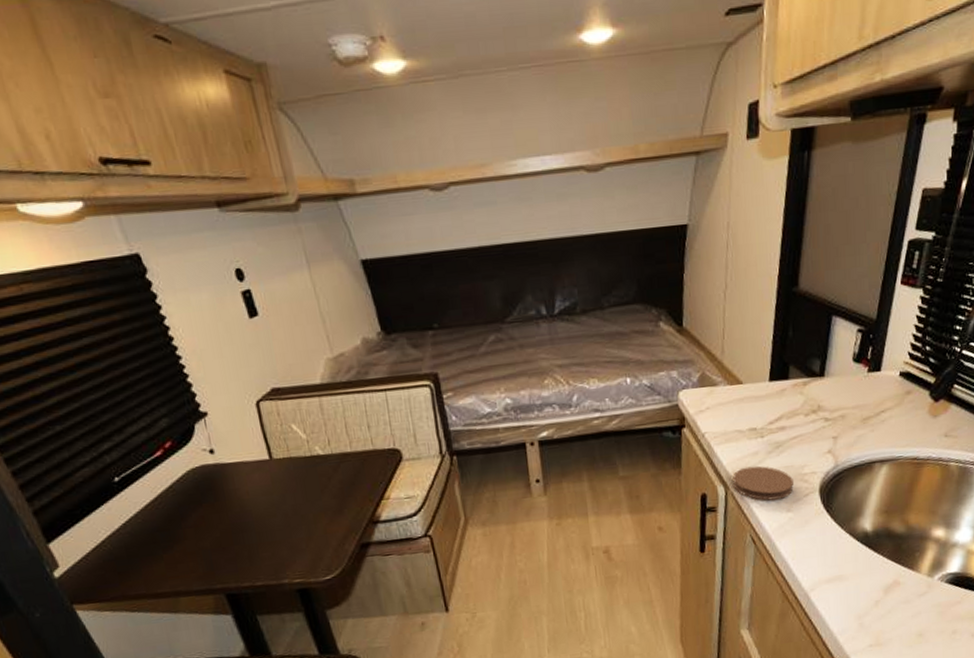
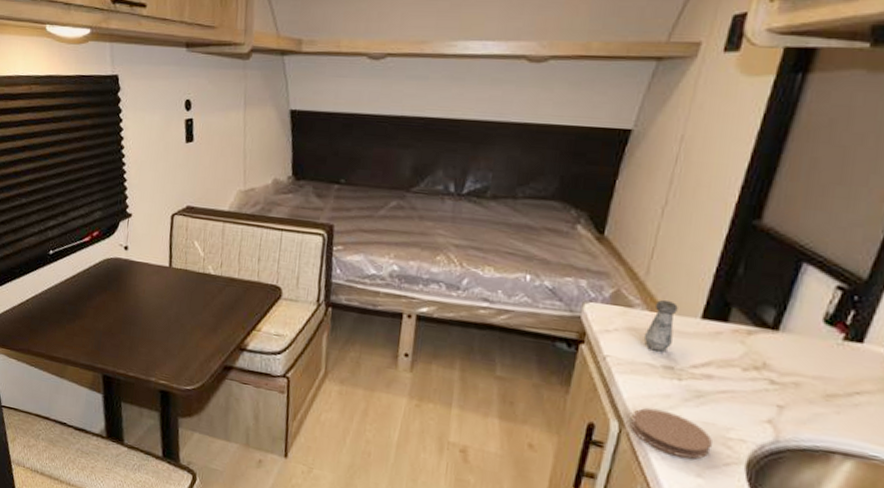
salt shaker: none [729,372,751,419] -> present [643,299,678,352]

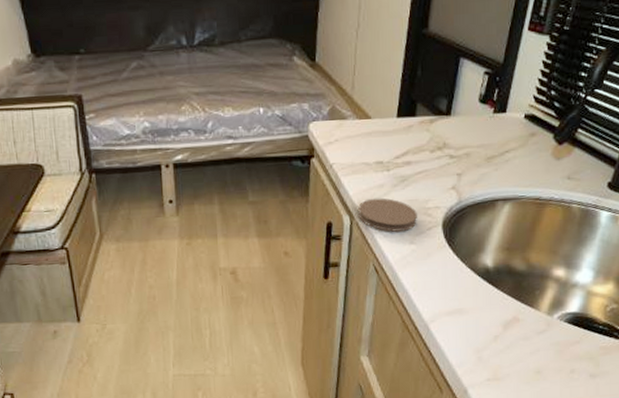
salt shaker: present [643,299,678,352] -> none [357,107,379,151]

